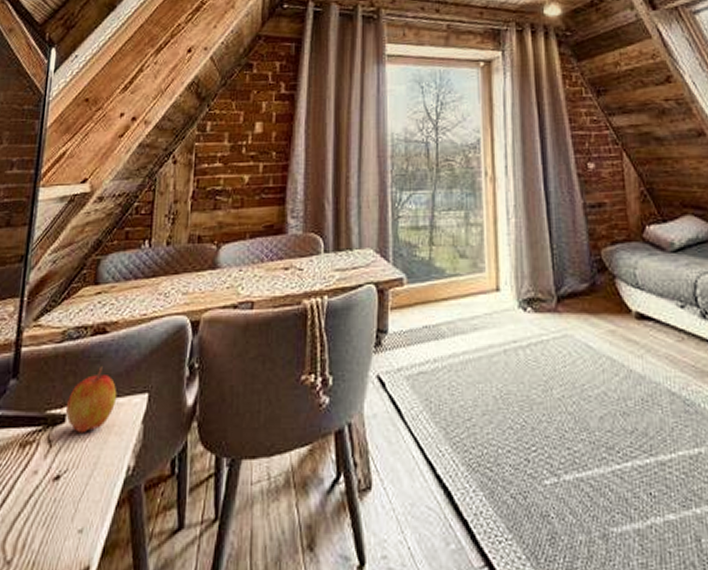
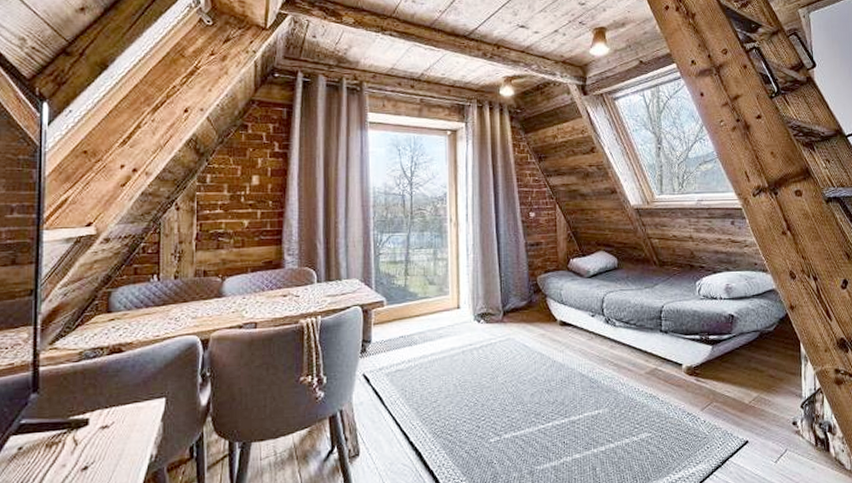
apple: present [65,367,117,434] -> none [88,379,136,433]

